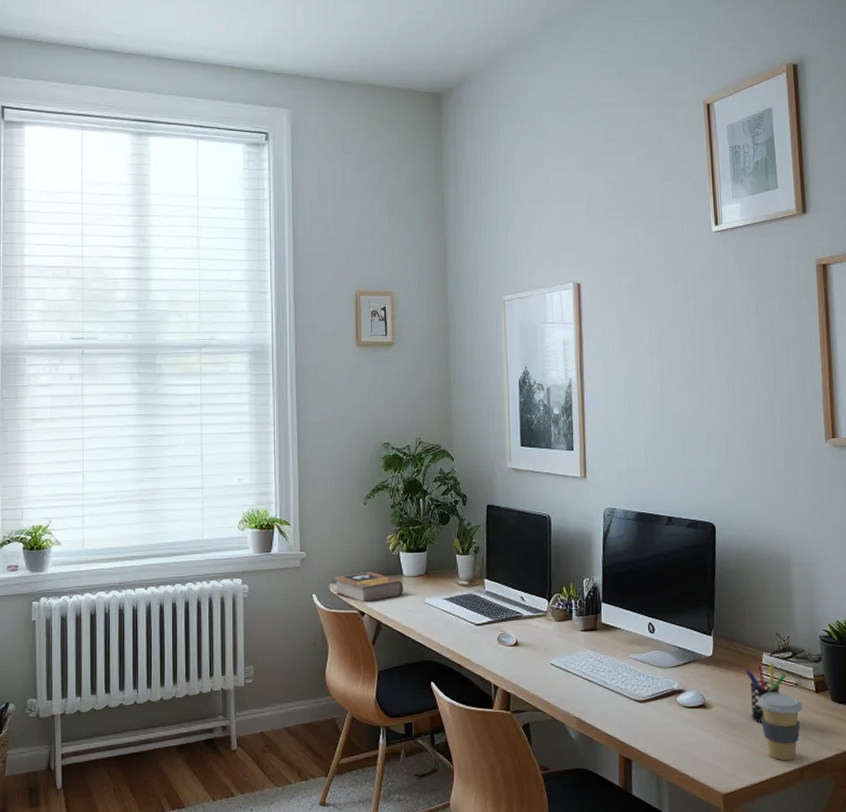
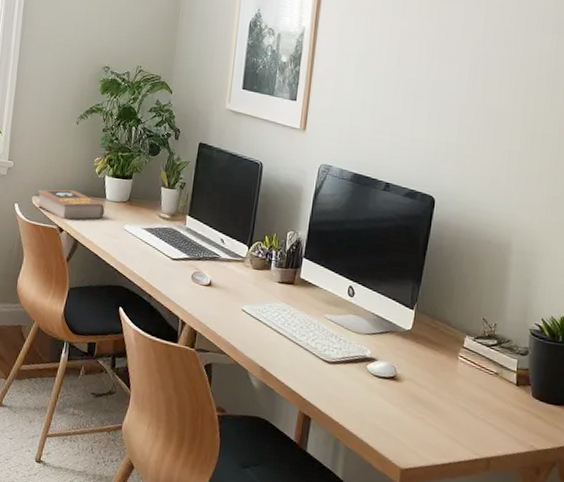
pen holder: present [745,663,787,722] -> none [443,347,488,405]
coffee cup: present [757,693,803,761] -> none [452,377,501,449]

